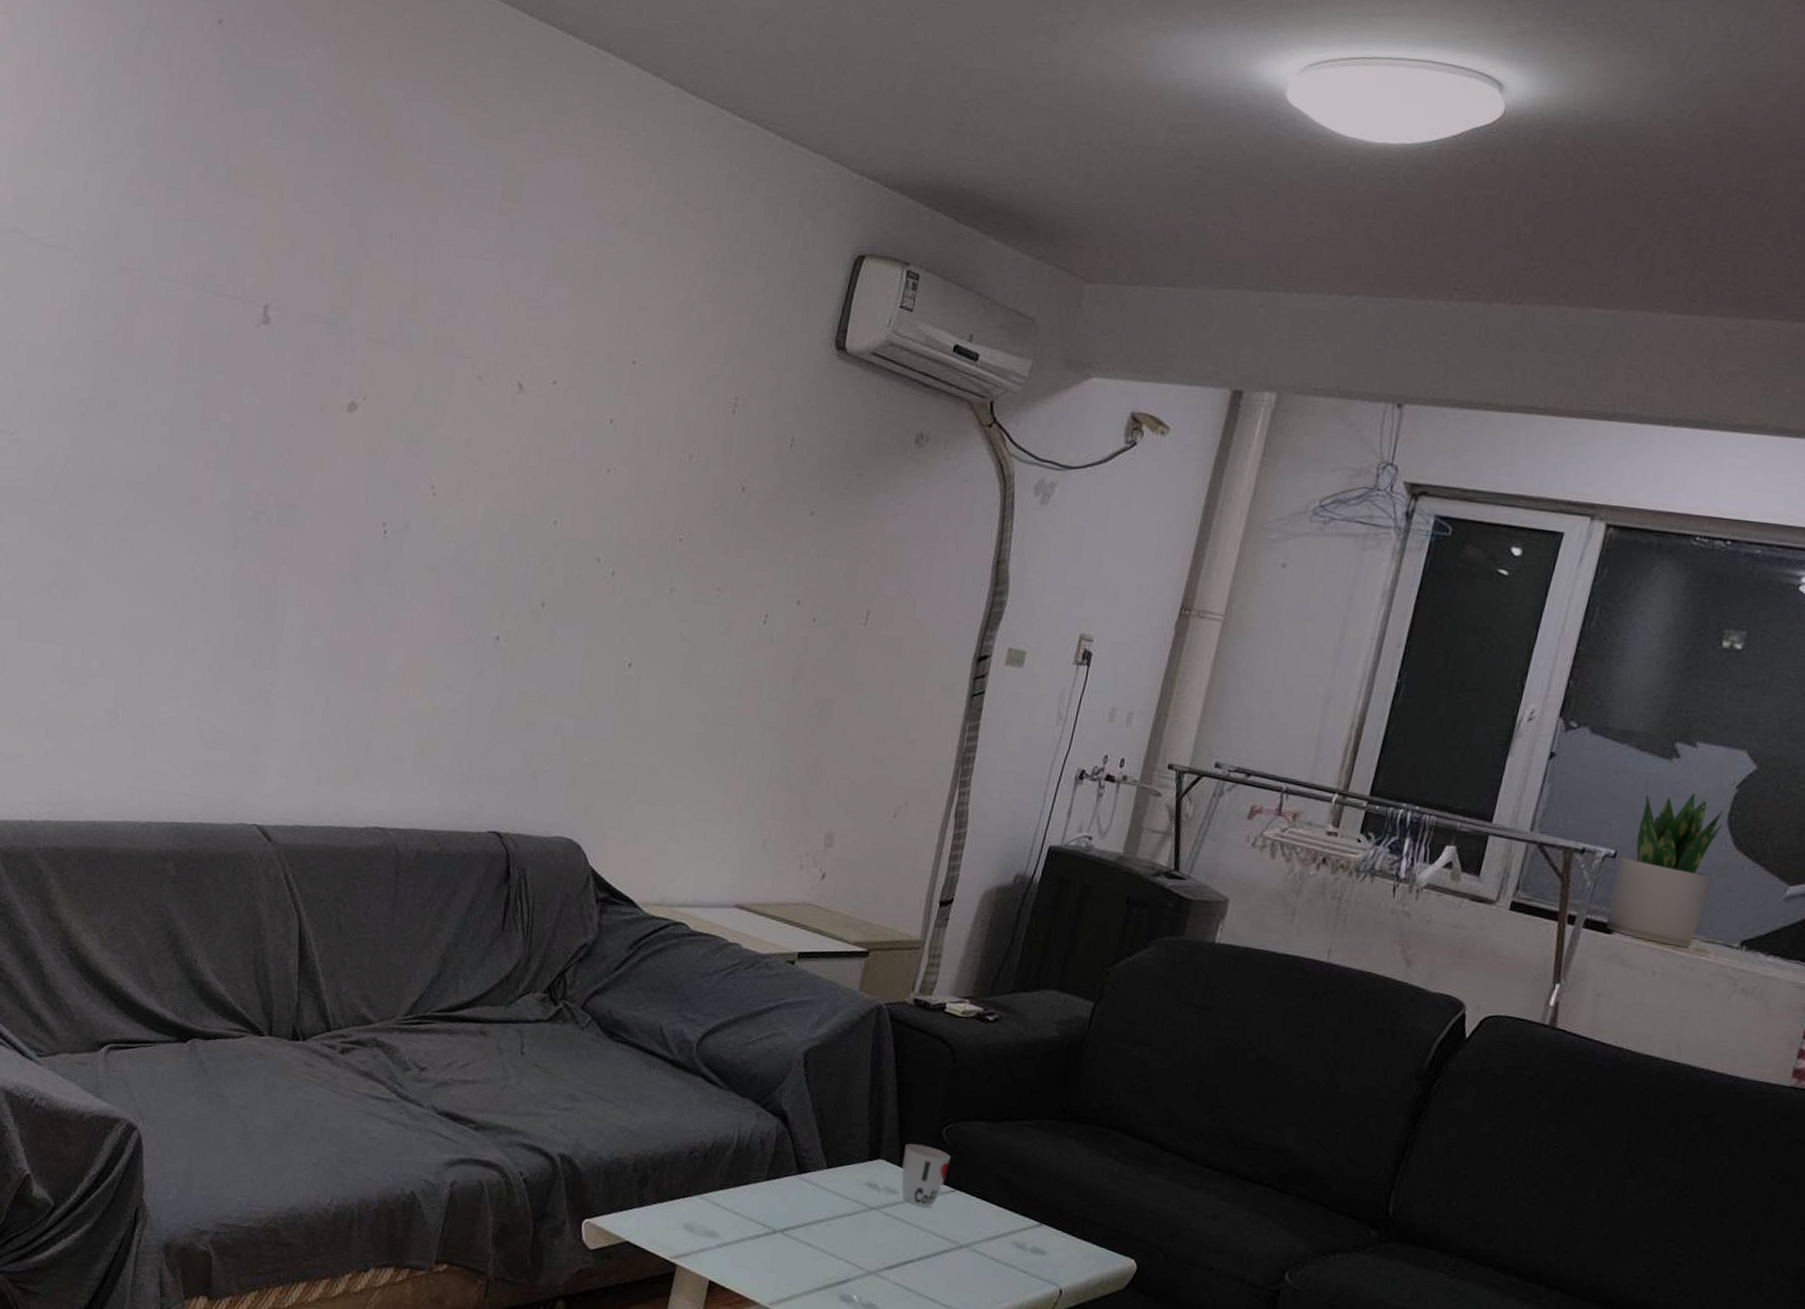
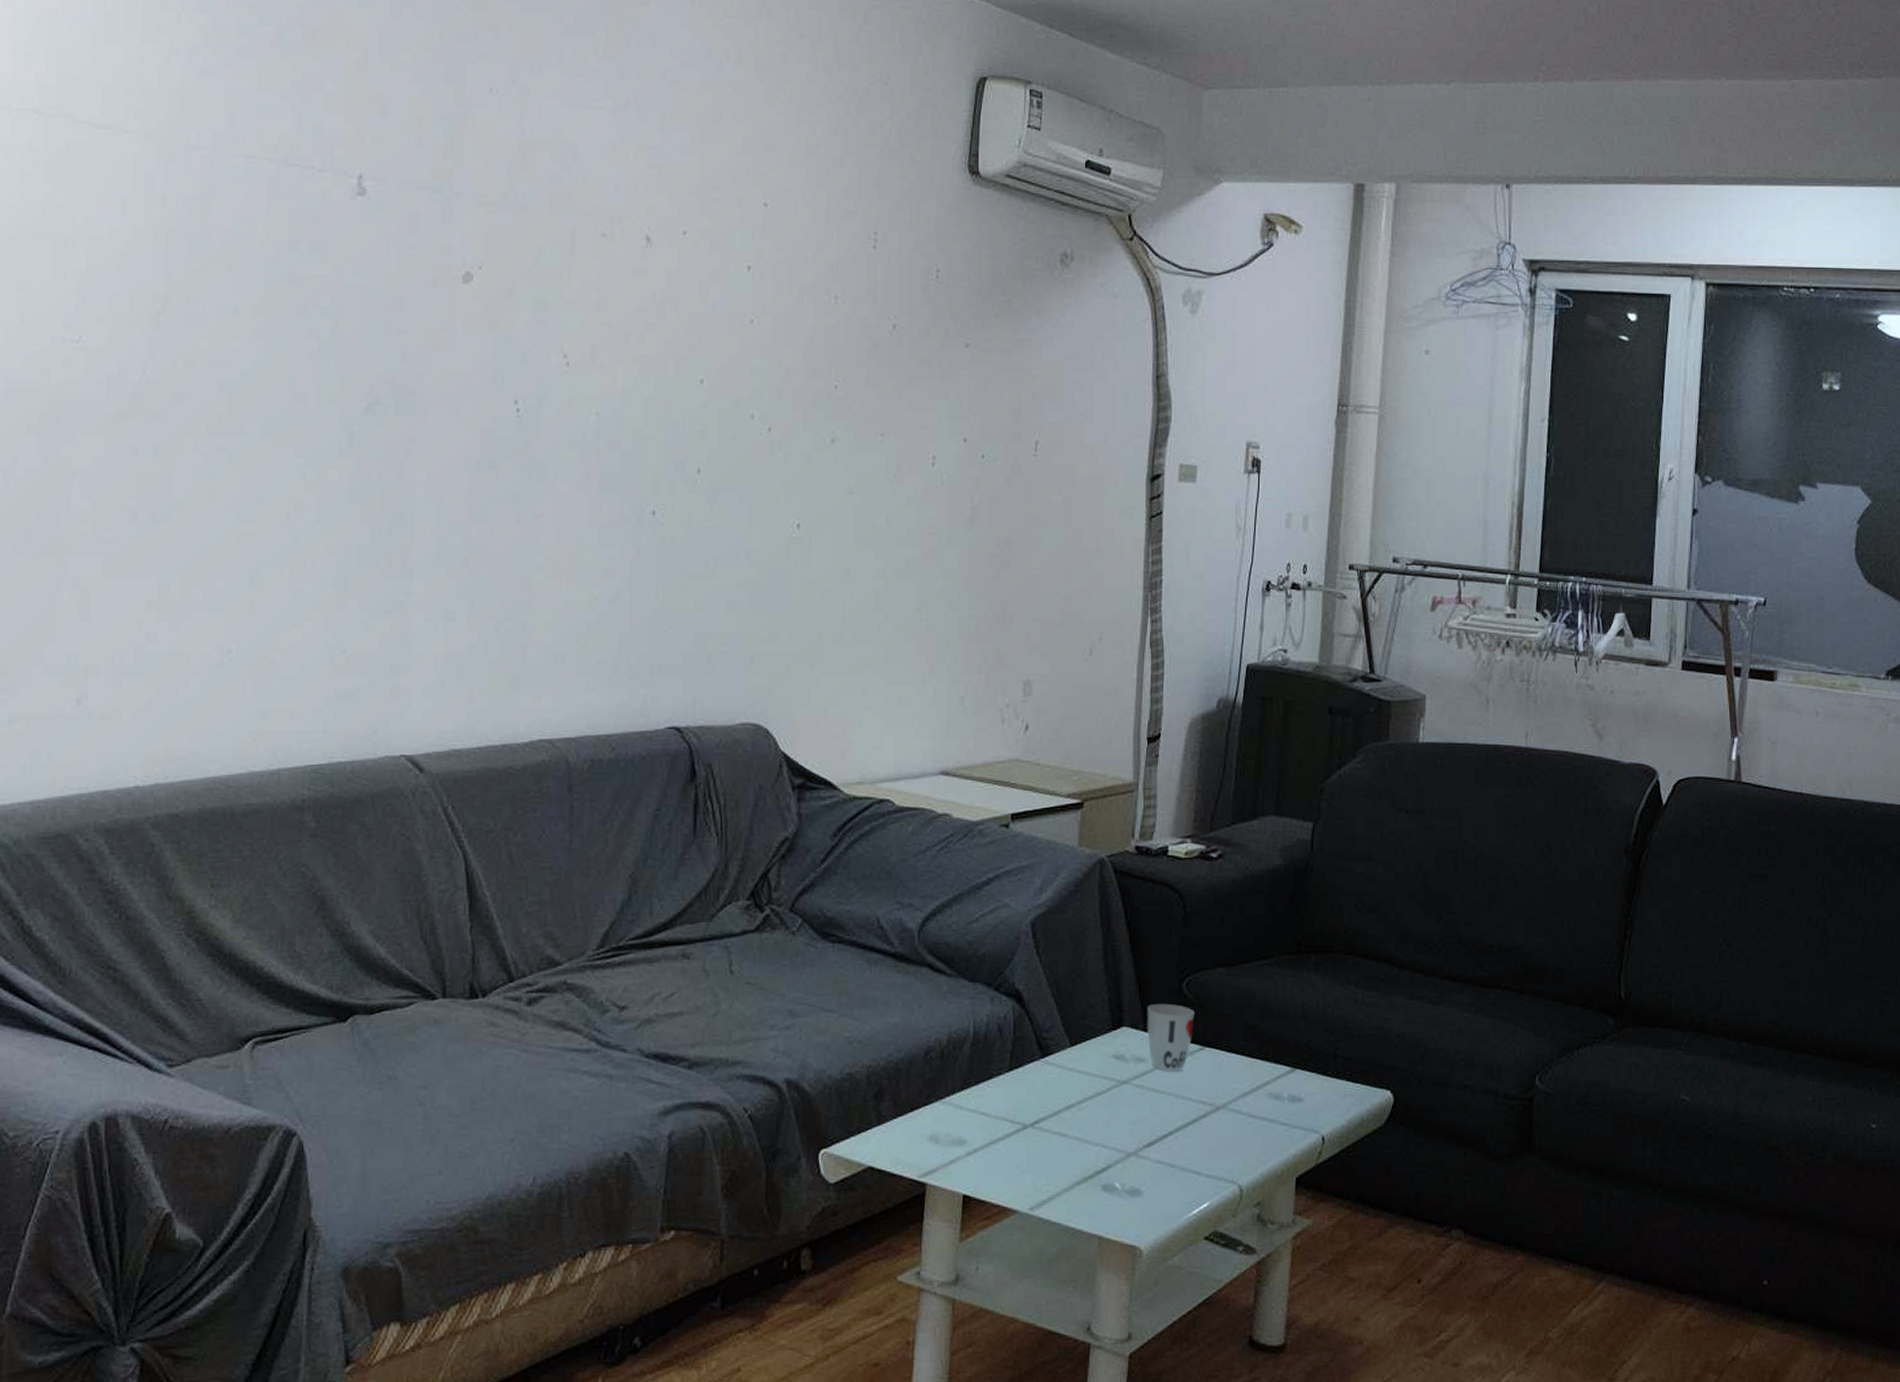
planter: present [1606,793,1725,948] -> none [1768,533,1851,685]

